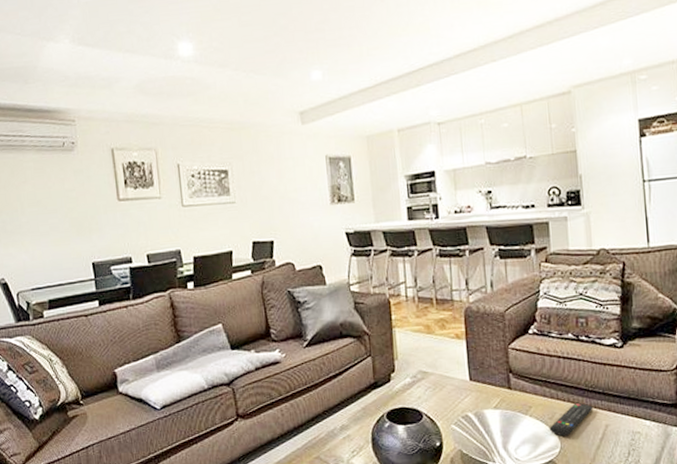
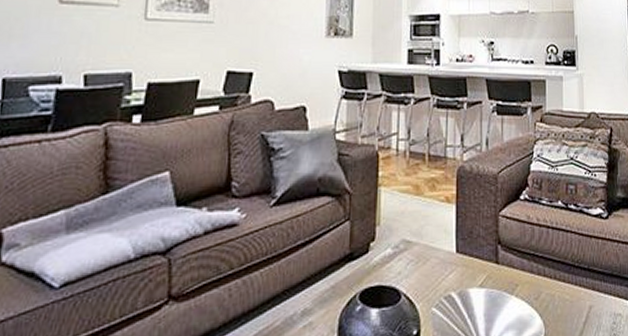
remote control: present [549,402,594,436] -> none [534,279,579,320]

